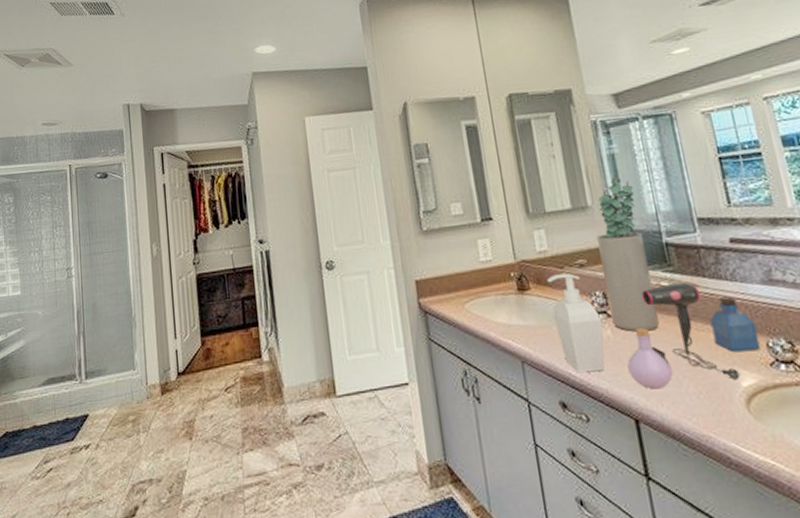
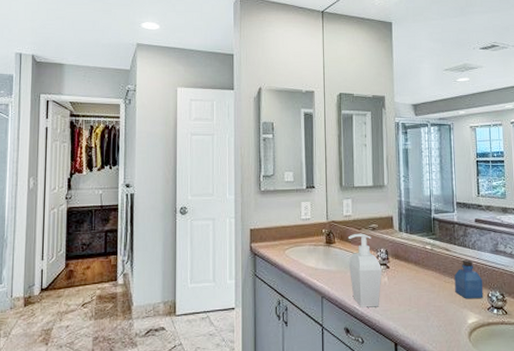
vase: present [596,175,659,332] -> none [386,164,421,280]
perfume bottle: present [627,328,674,390] -> none [395,278,425,322]
hair dryer: present [641,283,742,380] -> none [412,247,469,318]

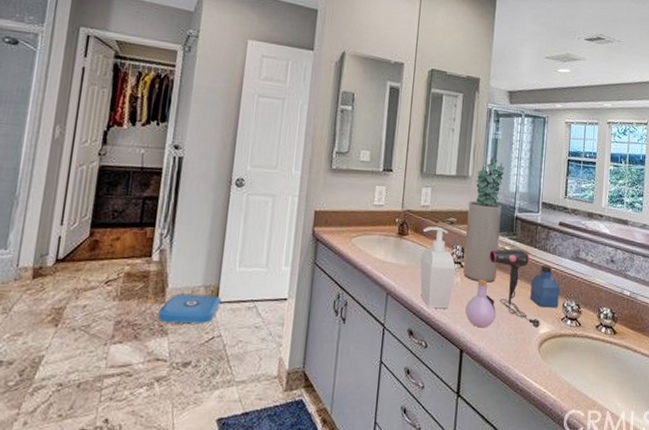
scale: none [127,309,178,335] -> present [157,293,221,323]
vase: none [386,164,421,280] -> present [463,156,505,283]
perfume bottle: none [395,278,425,322] -> present [465,279,497,328]
hair dryer: none [412,247,469,318] -> present [486,248,541,328]

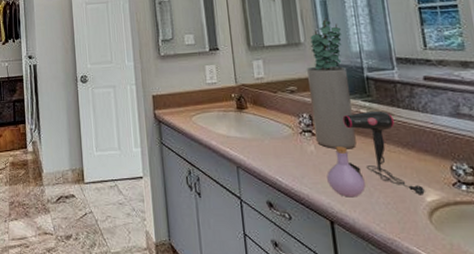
scale: present [157,293,221,323] -> none [39,177,87,202]
soap bottle: present [420,226,456,309] -> none [261,96,307,179]
perfume bottle: present [530,265,560,308] -> none [402,126,445,172]

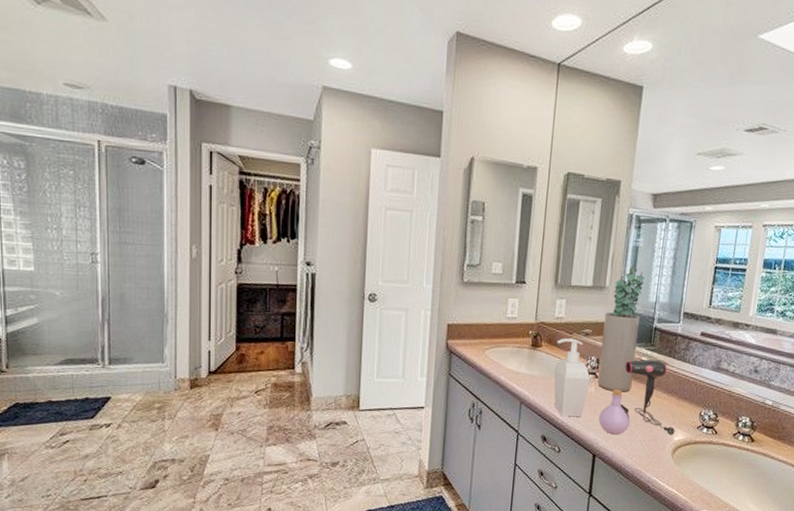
soap bottle: none [261,96,307,179] -> present [554,337,590,417]

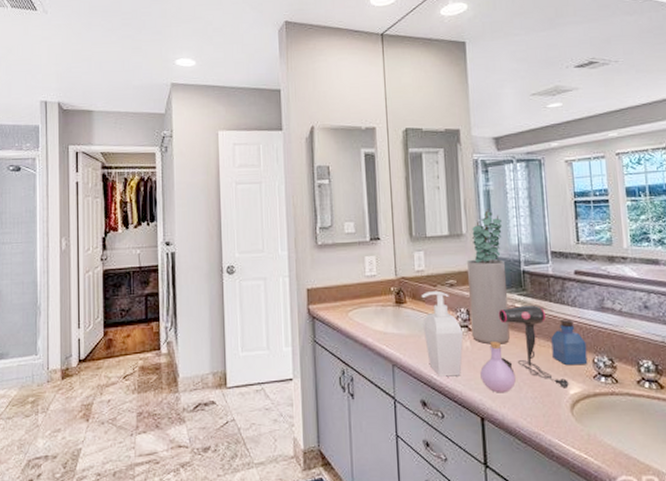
perfume bottle: none [666,376,698,417] -> present [551,320,588,366]

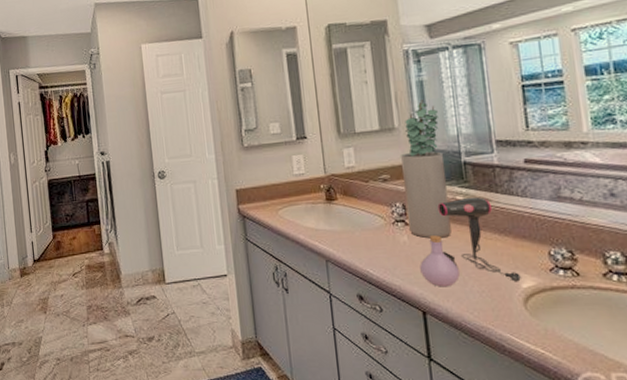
soap bottle: present [421,290,463,377] -> none [352,186,400,272]
perfume bottle: present [551,320,588,366] -> none [499,211,543,259]

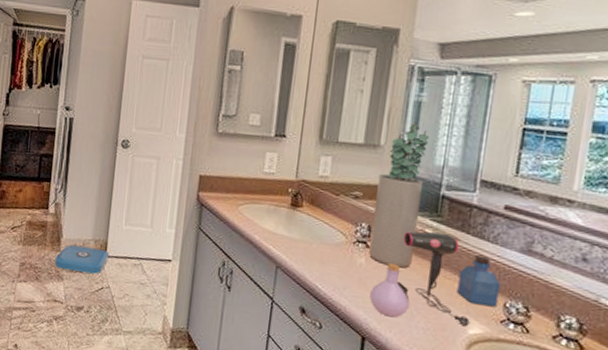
scale: none [118,277,168,304] -> present [54,244,109,274]
perfume bottle: none [499,211,543,259] -> present [457,255,501,308]

